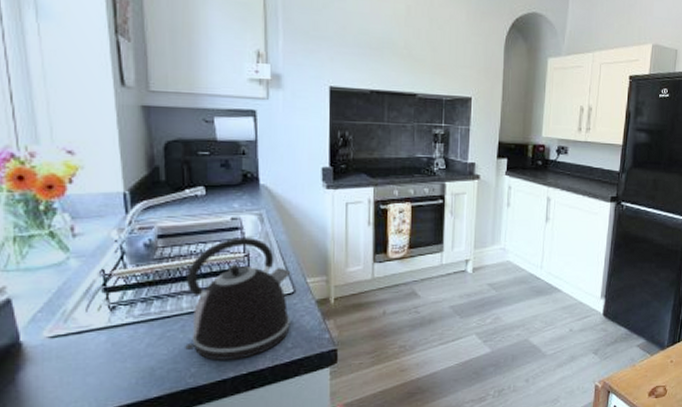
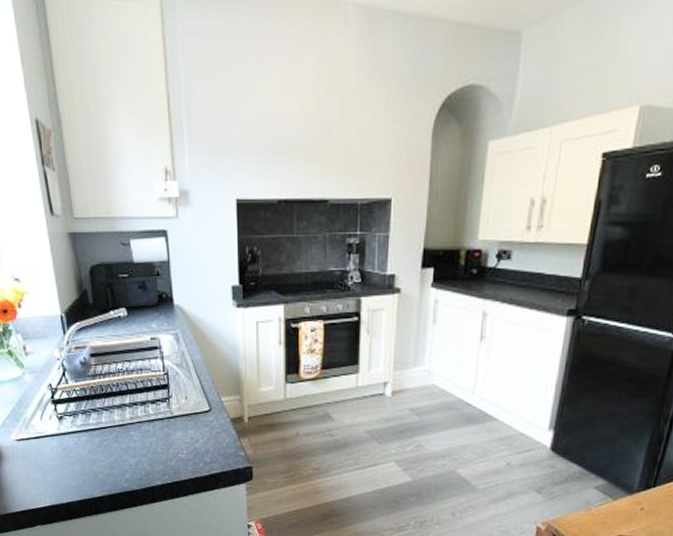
kettle: present [185,238,291,360] -> none [116,357,208,470]

